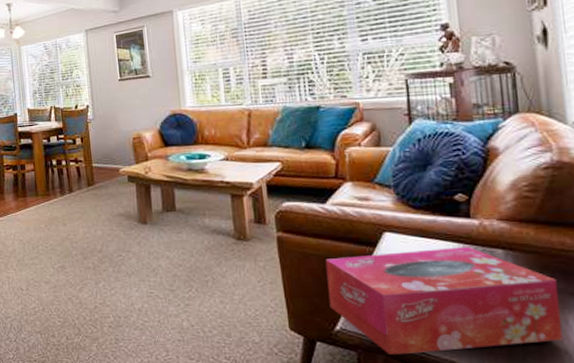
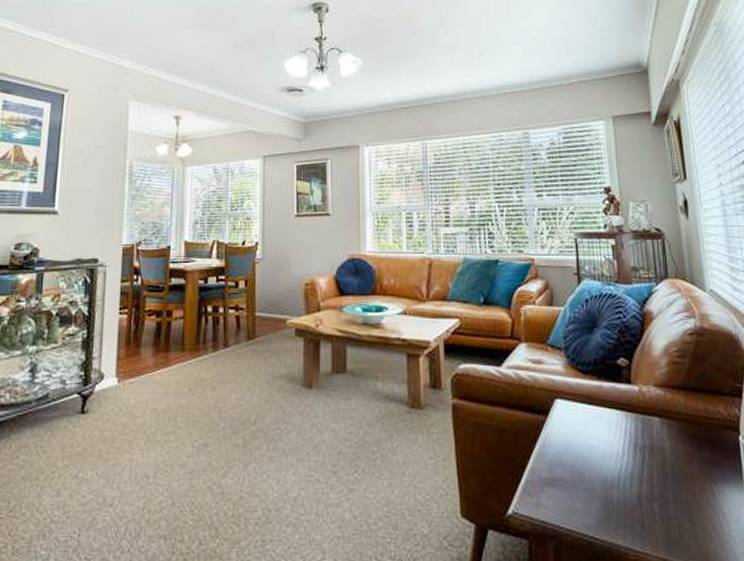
tissue box: present [325,246,564,355] -> none [499,414,712,541]

